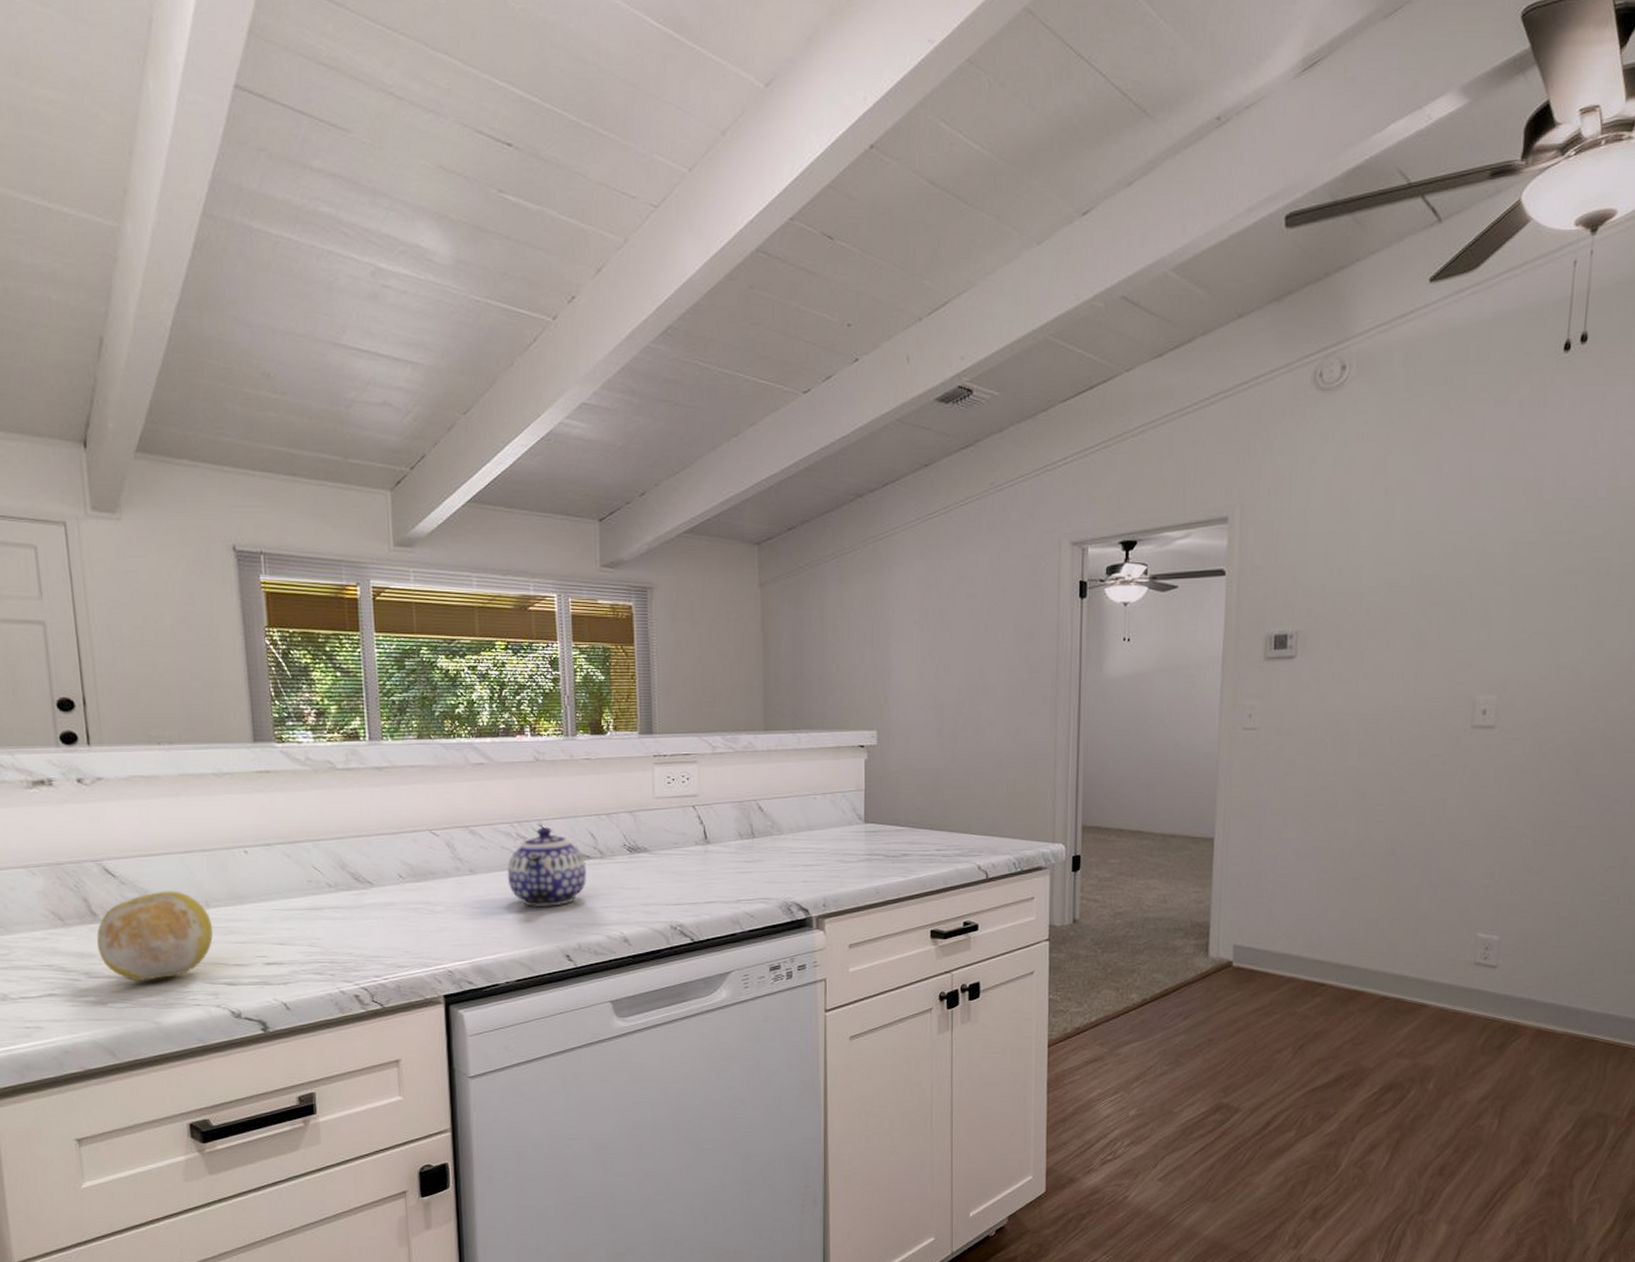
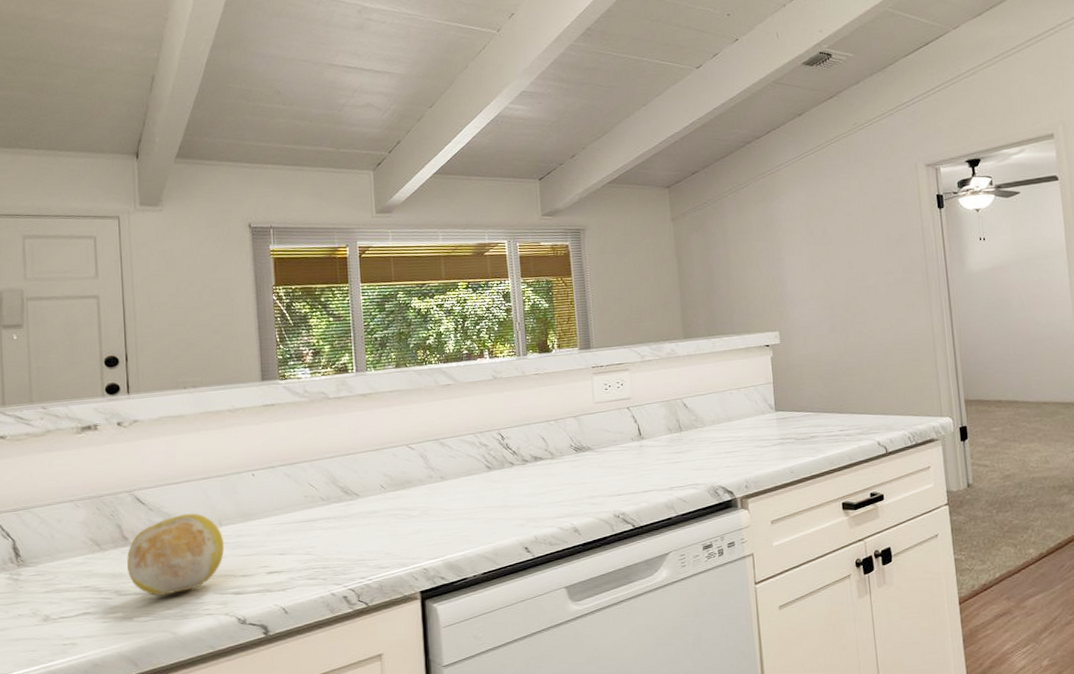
teapot: present [507,827,586,908] -> none [472,435,540,506]

